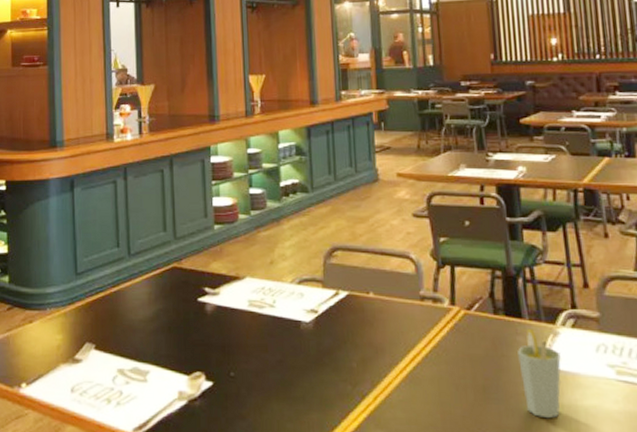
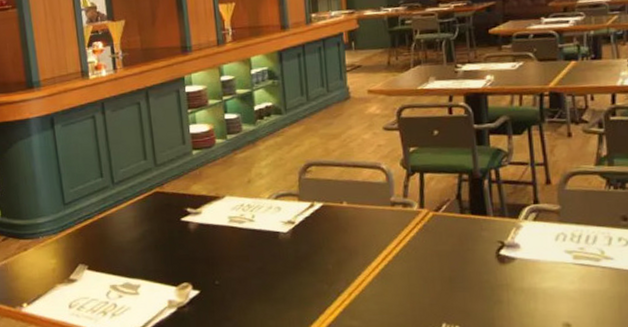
cup: present [518,329,561,419] -> none [482,225,523,301]

